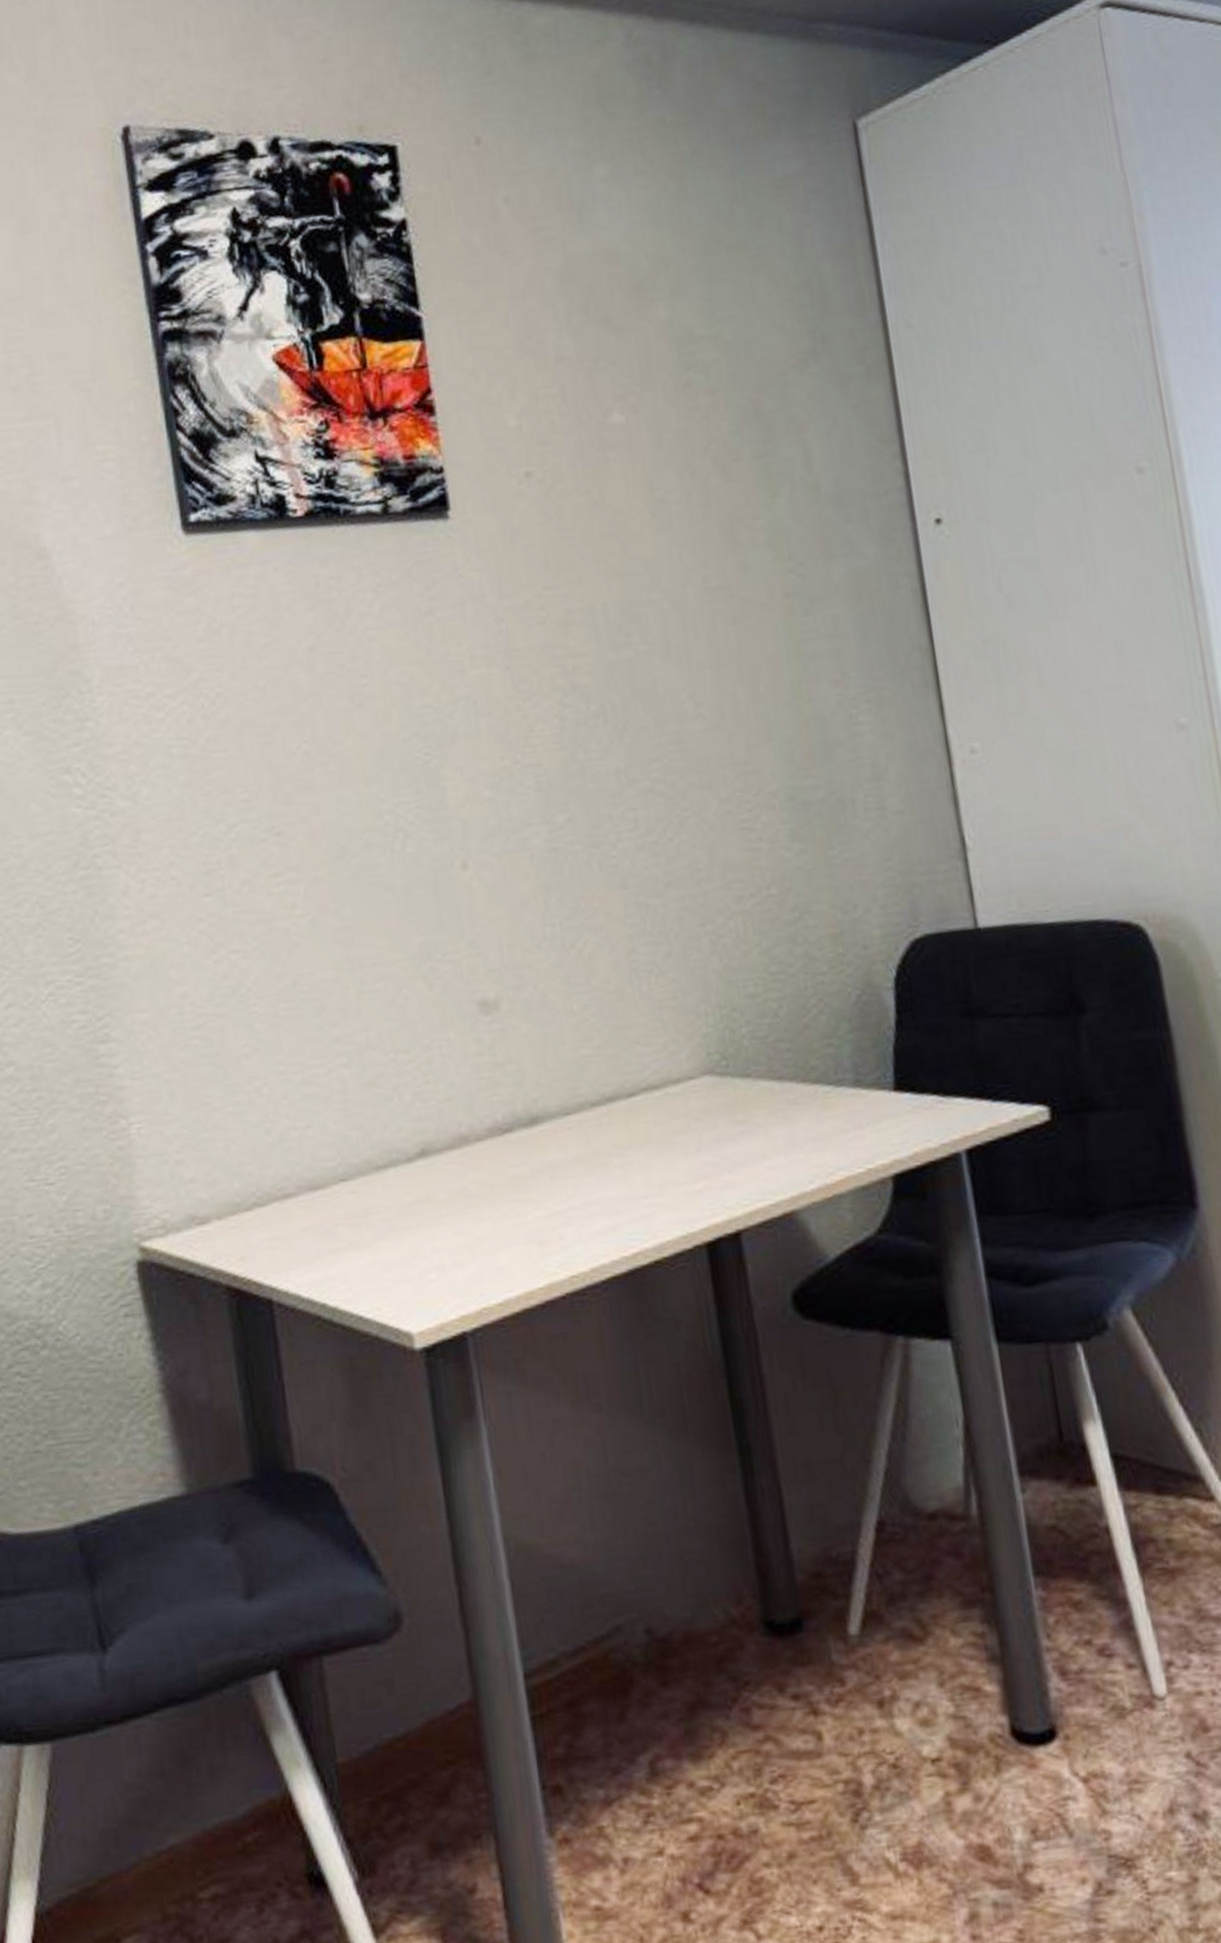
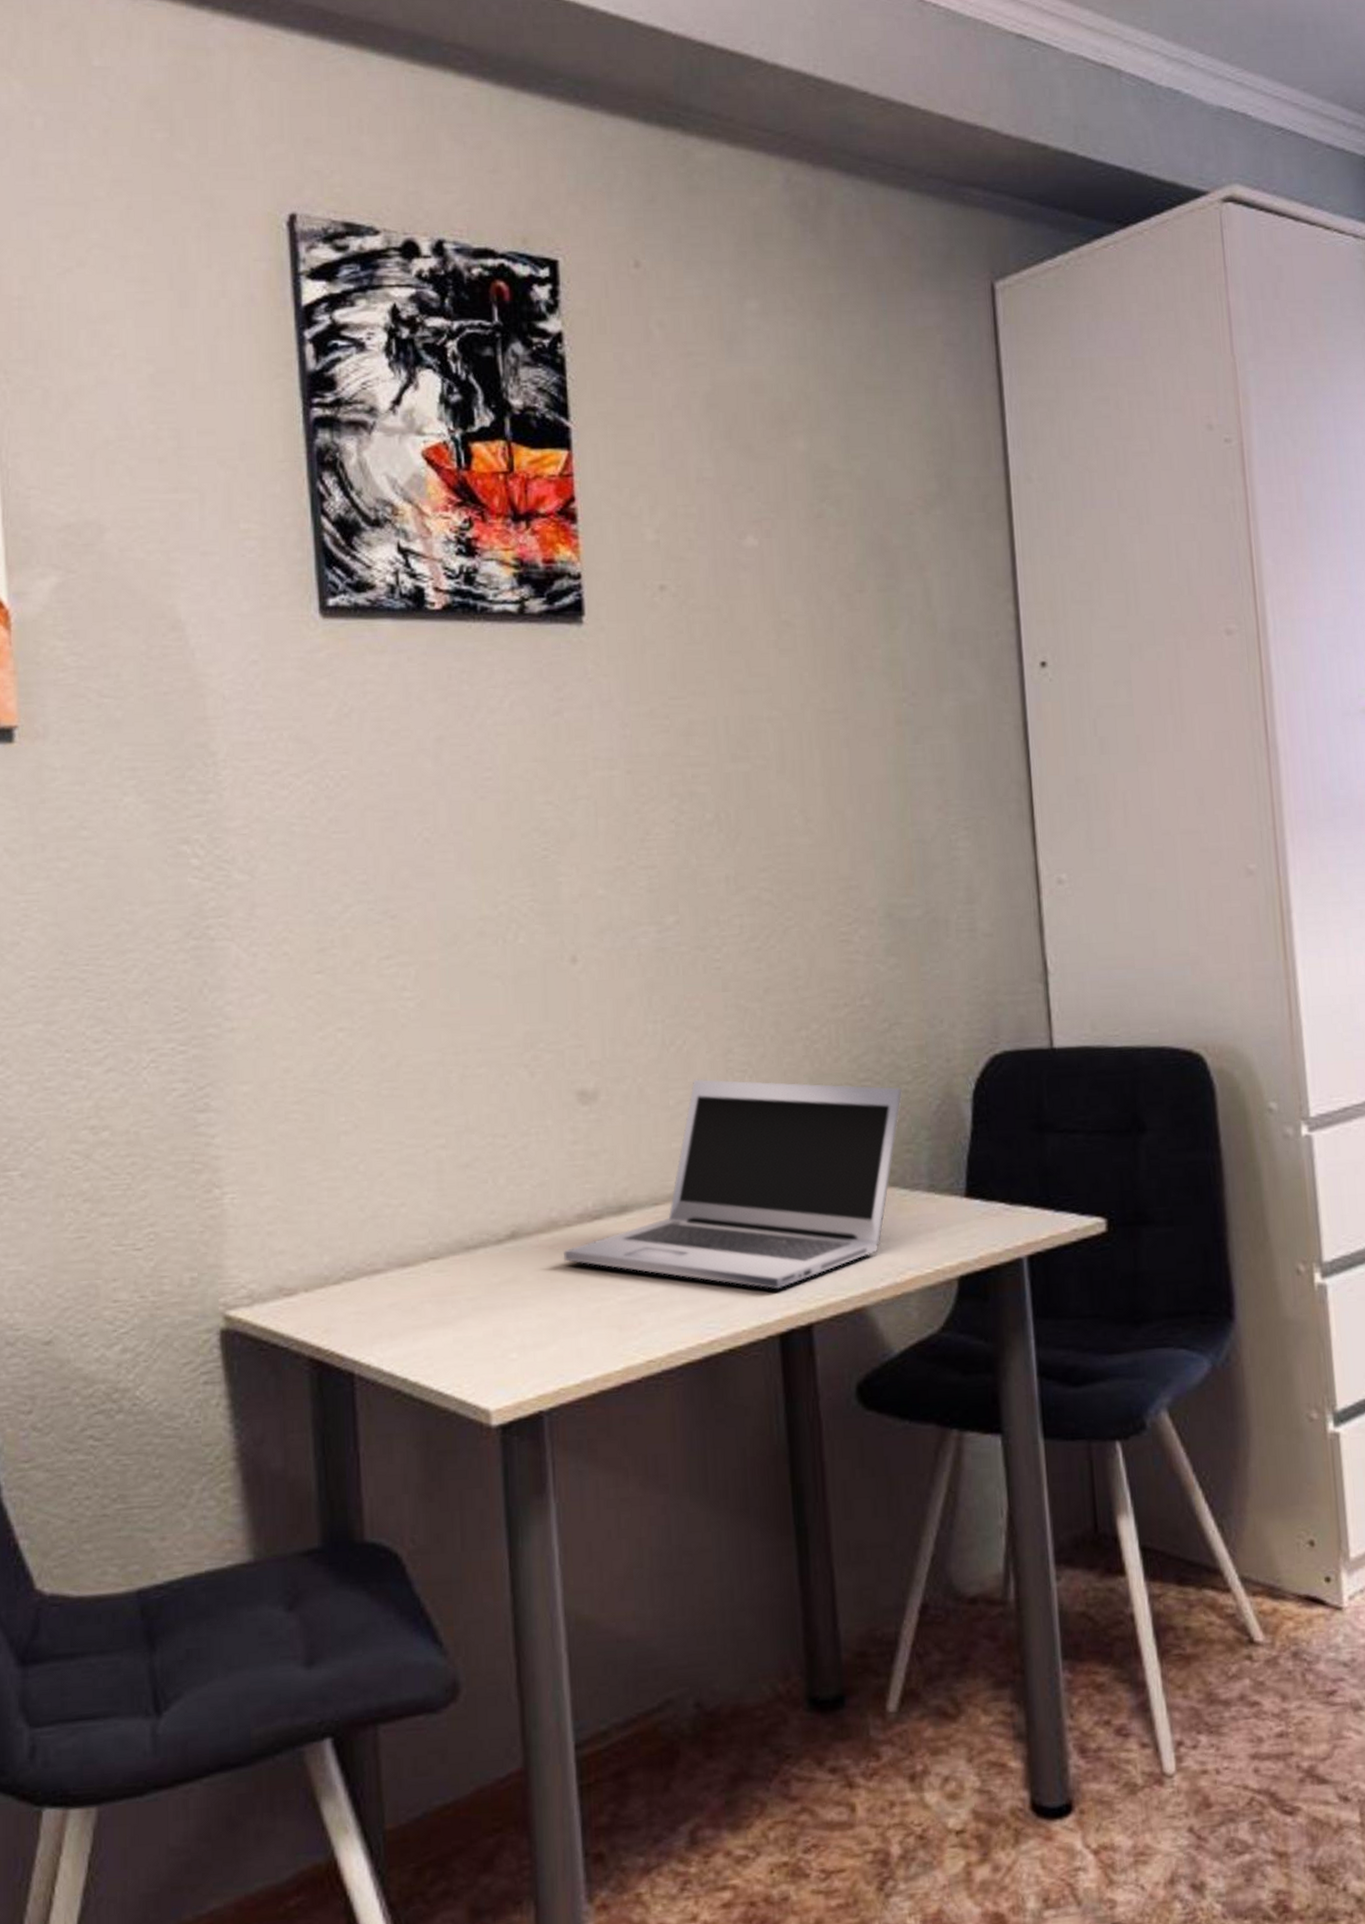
laptop: none [475,979,819,1197] -> present [563,1079,902,1290]

